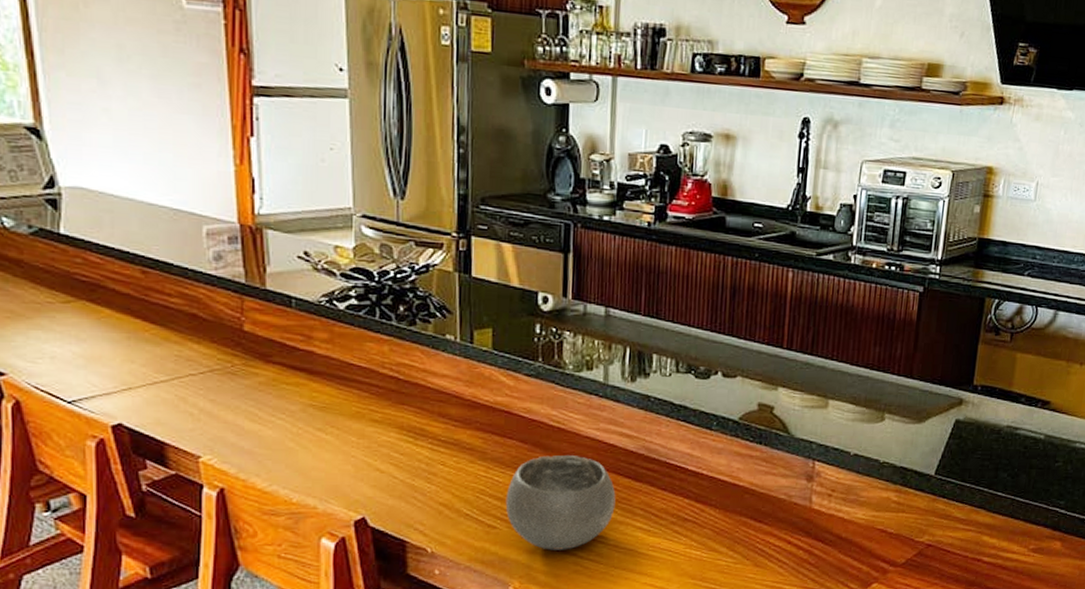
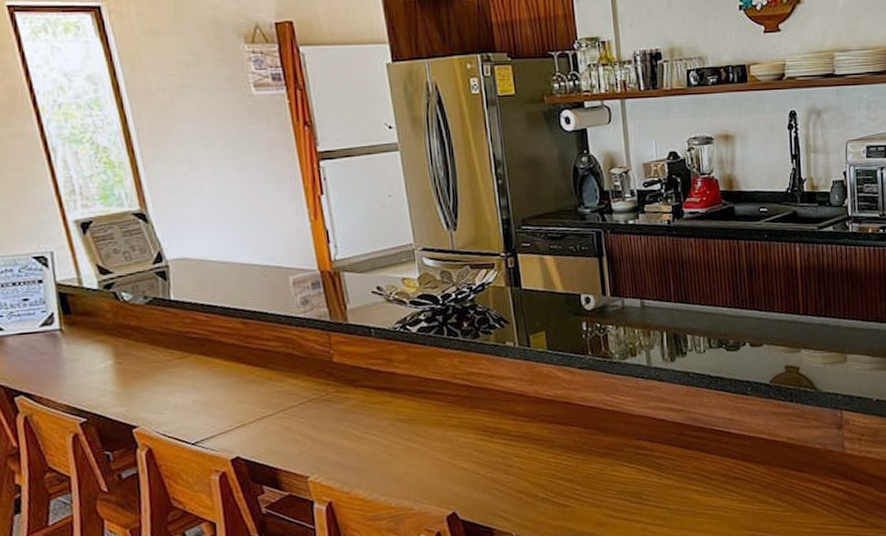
bowl: present [505,455,616,550] -> none [575,433,672,521]

